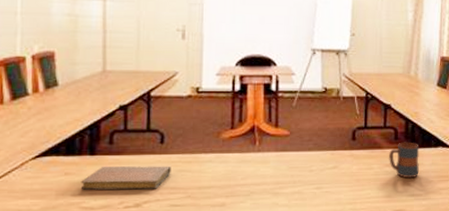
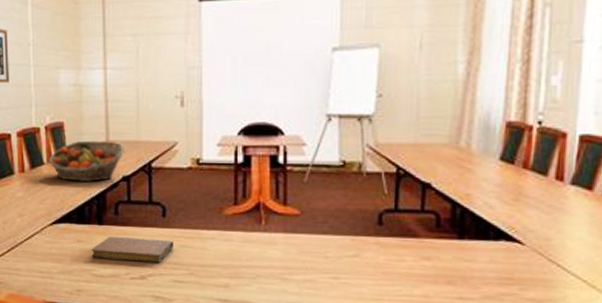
fruit basket: none [34,70,123,112] -> present [48,140,125,182]
mug: present [389,142,419,179] -> none [428,231,472,277]

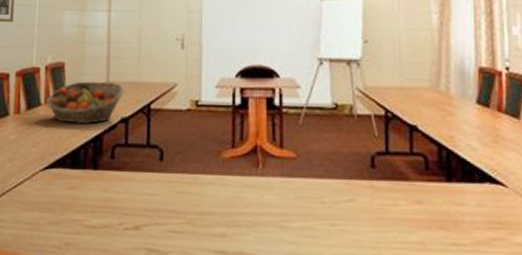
notebook: present [91,237,174,263] -> none [83,183,170,211]

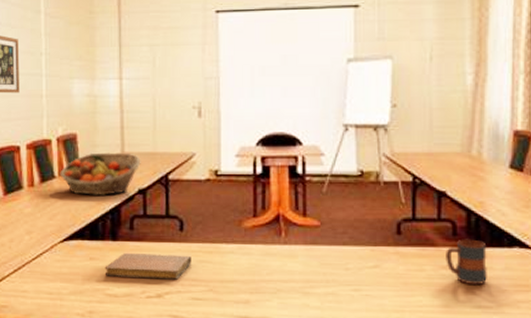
notebook: none [83,183,170,211] -> present [104,253,192,280]
mug: none [419,173,461,222] -> present [446,239,487,286]

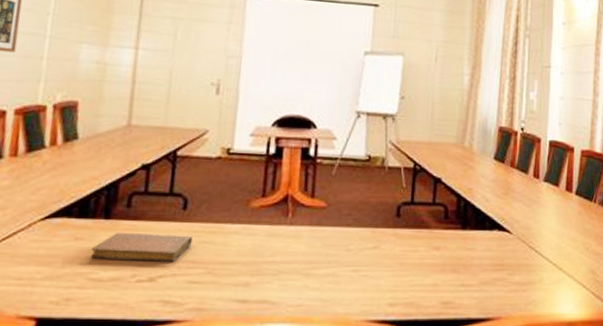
fruit basket: present [60,152,141,195] -> none [51,123,149,170]
mug: present [446,239,487,286] -> none [437,222,472,265]

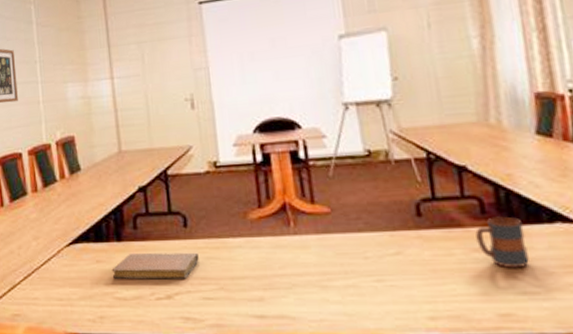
mug: none [437,222,472,265] -> present [475,216,529,269]

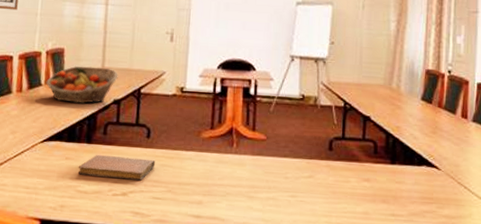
fruit basket: none [61,151,139,197] -> present [46,66,118,104]
mug: present [475,216,529,269] -> none [367,157,401,197]

